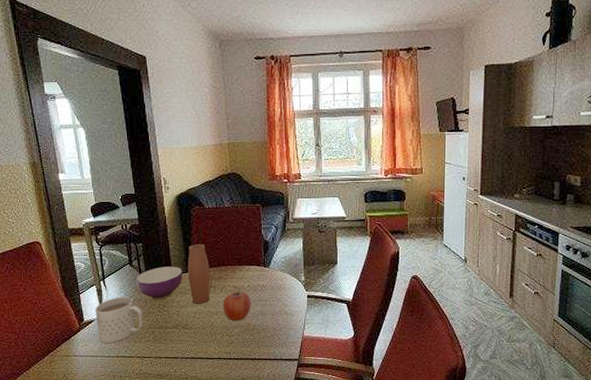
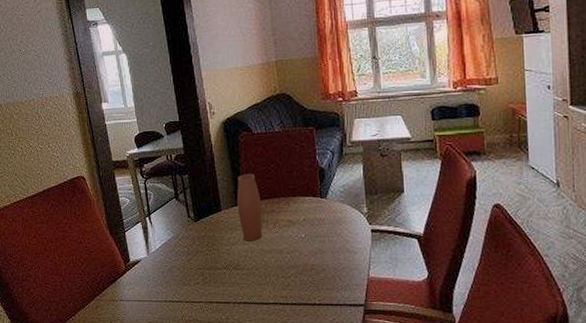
mug: present [95,296,144,343] -> none [141,234,192,286]
bowl: present [136,267,183,301] -> none [183,200,233,238]
fruit: present [223,290,251,321] -> none [277,224,308,261]

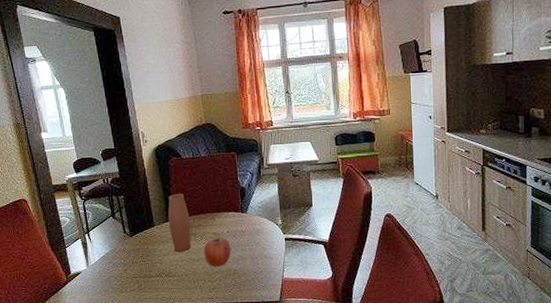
fruit: none [277,224,308,261] -> present [204,236,231,267]

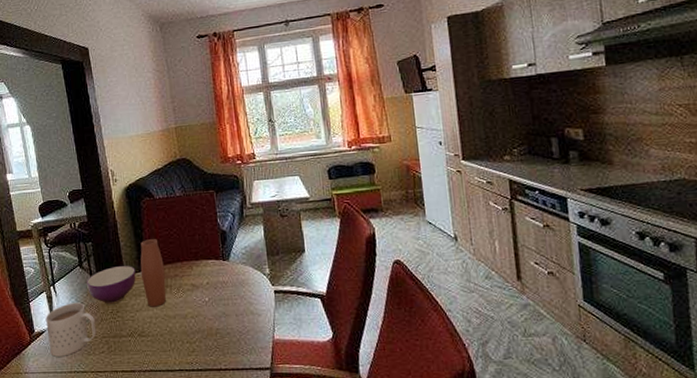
mug: none [81,248,128,294] -> present [46,302,97,357]
bowl: none [119,217,164,251] -> present [87,266,136,306]
fruit: present [204,236,231,267] -> none [181,288,212,325]

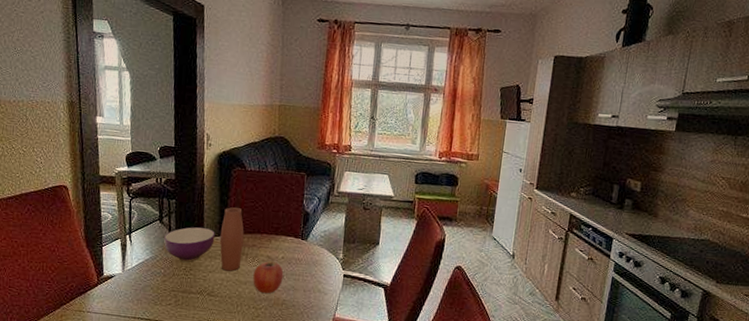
mug: present [46,302,97,357] -> none [116,253,167,303]
fruit: none [181,288,212,325] -> present [253,260,284,294]

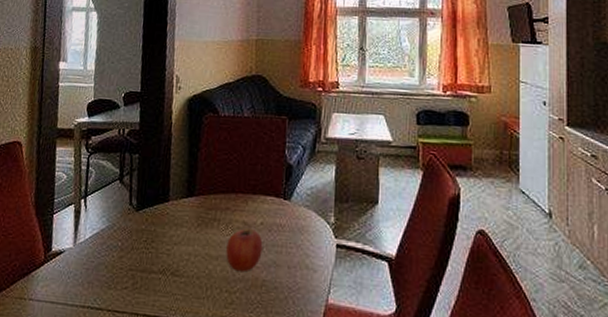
bowl: present [164,227,215,263] -> none [123,187,182,233]
vase: present [219,207,244,271] -> none [187,161,216,243]

